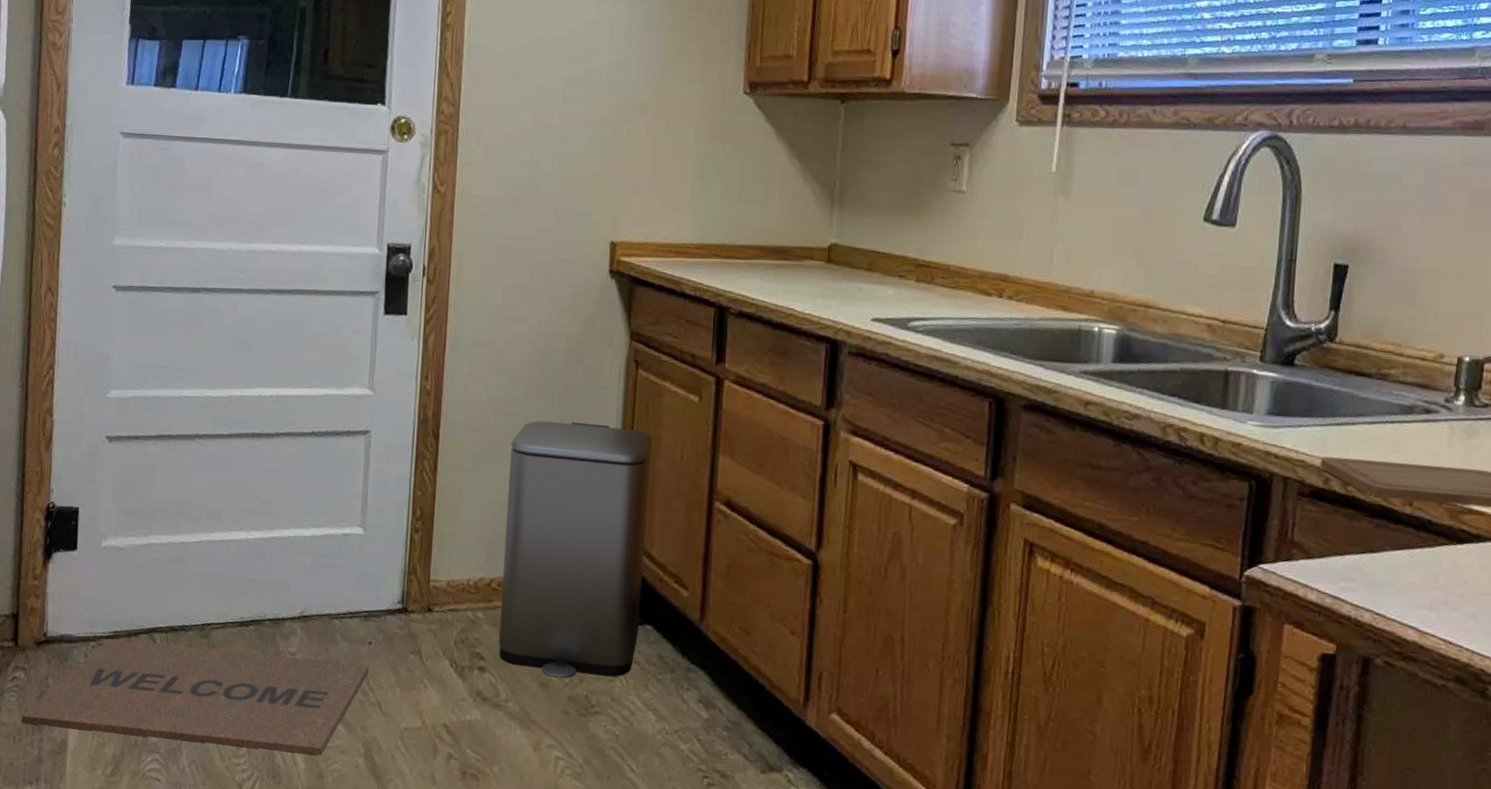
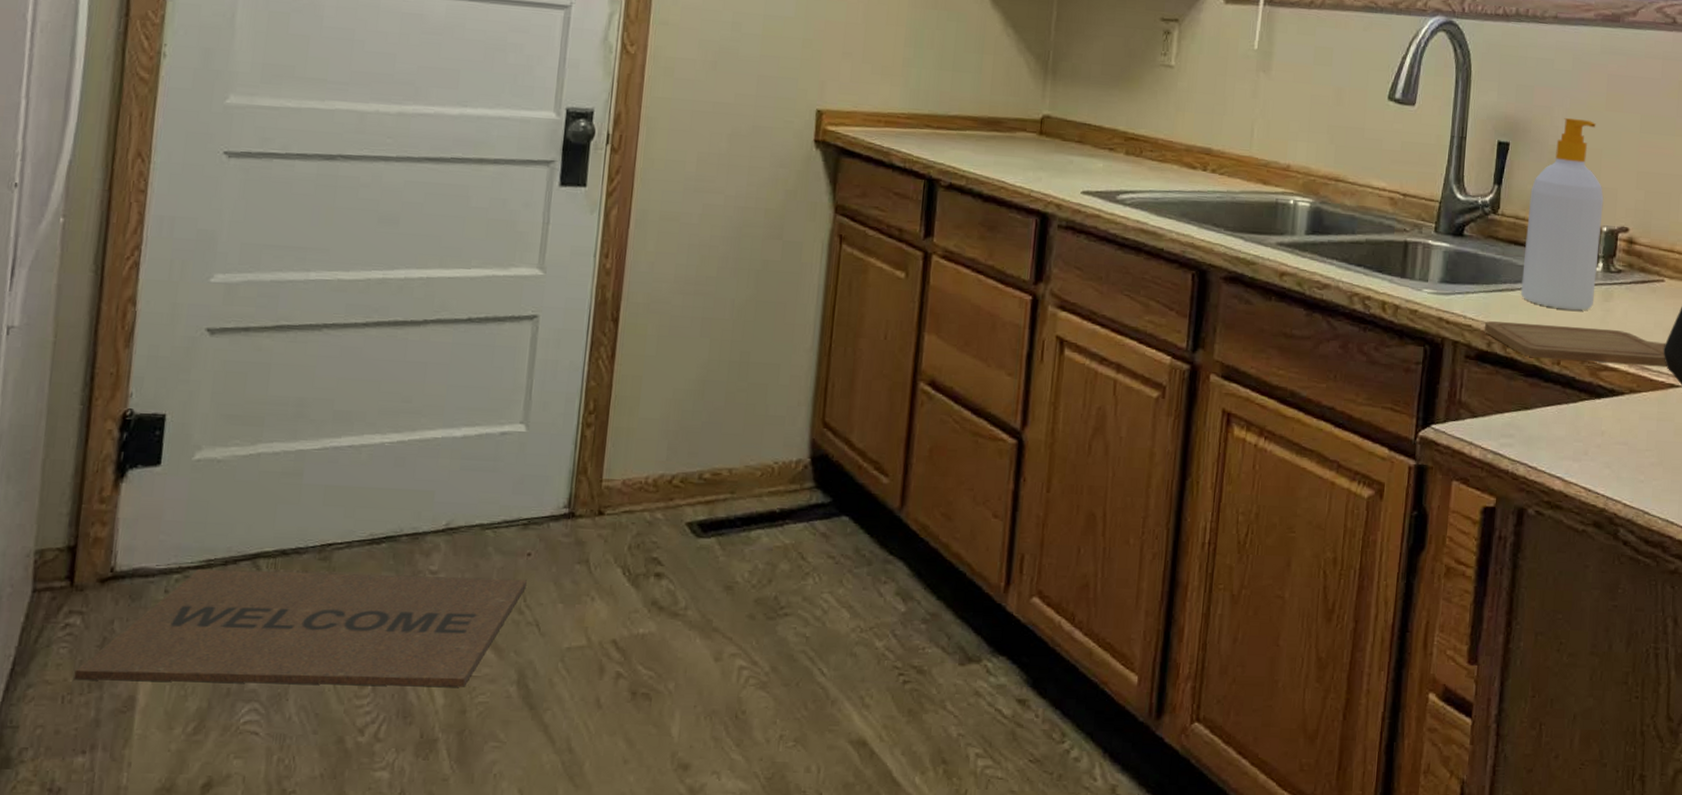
pedal bin: present [498,421,652,679] -> none [678,300,855,580]
soap bottle: none [1364,236,1466,448] -> present [1521,117,1604,311]

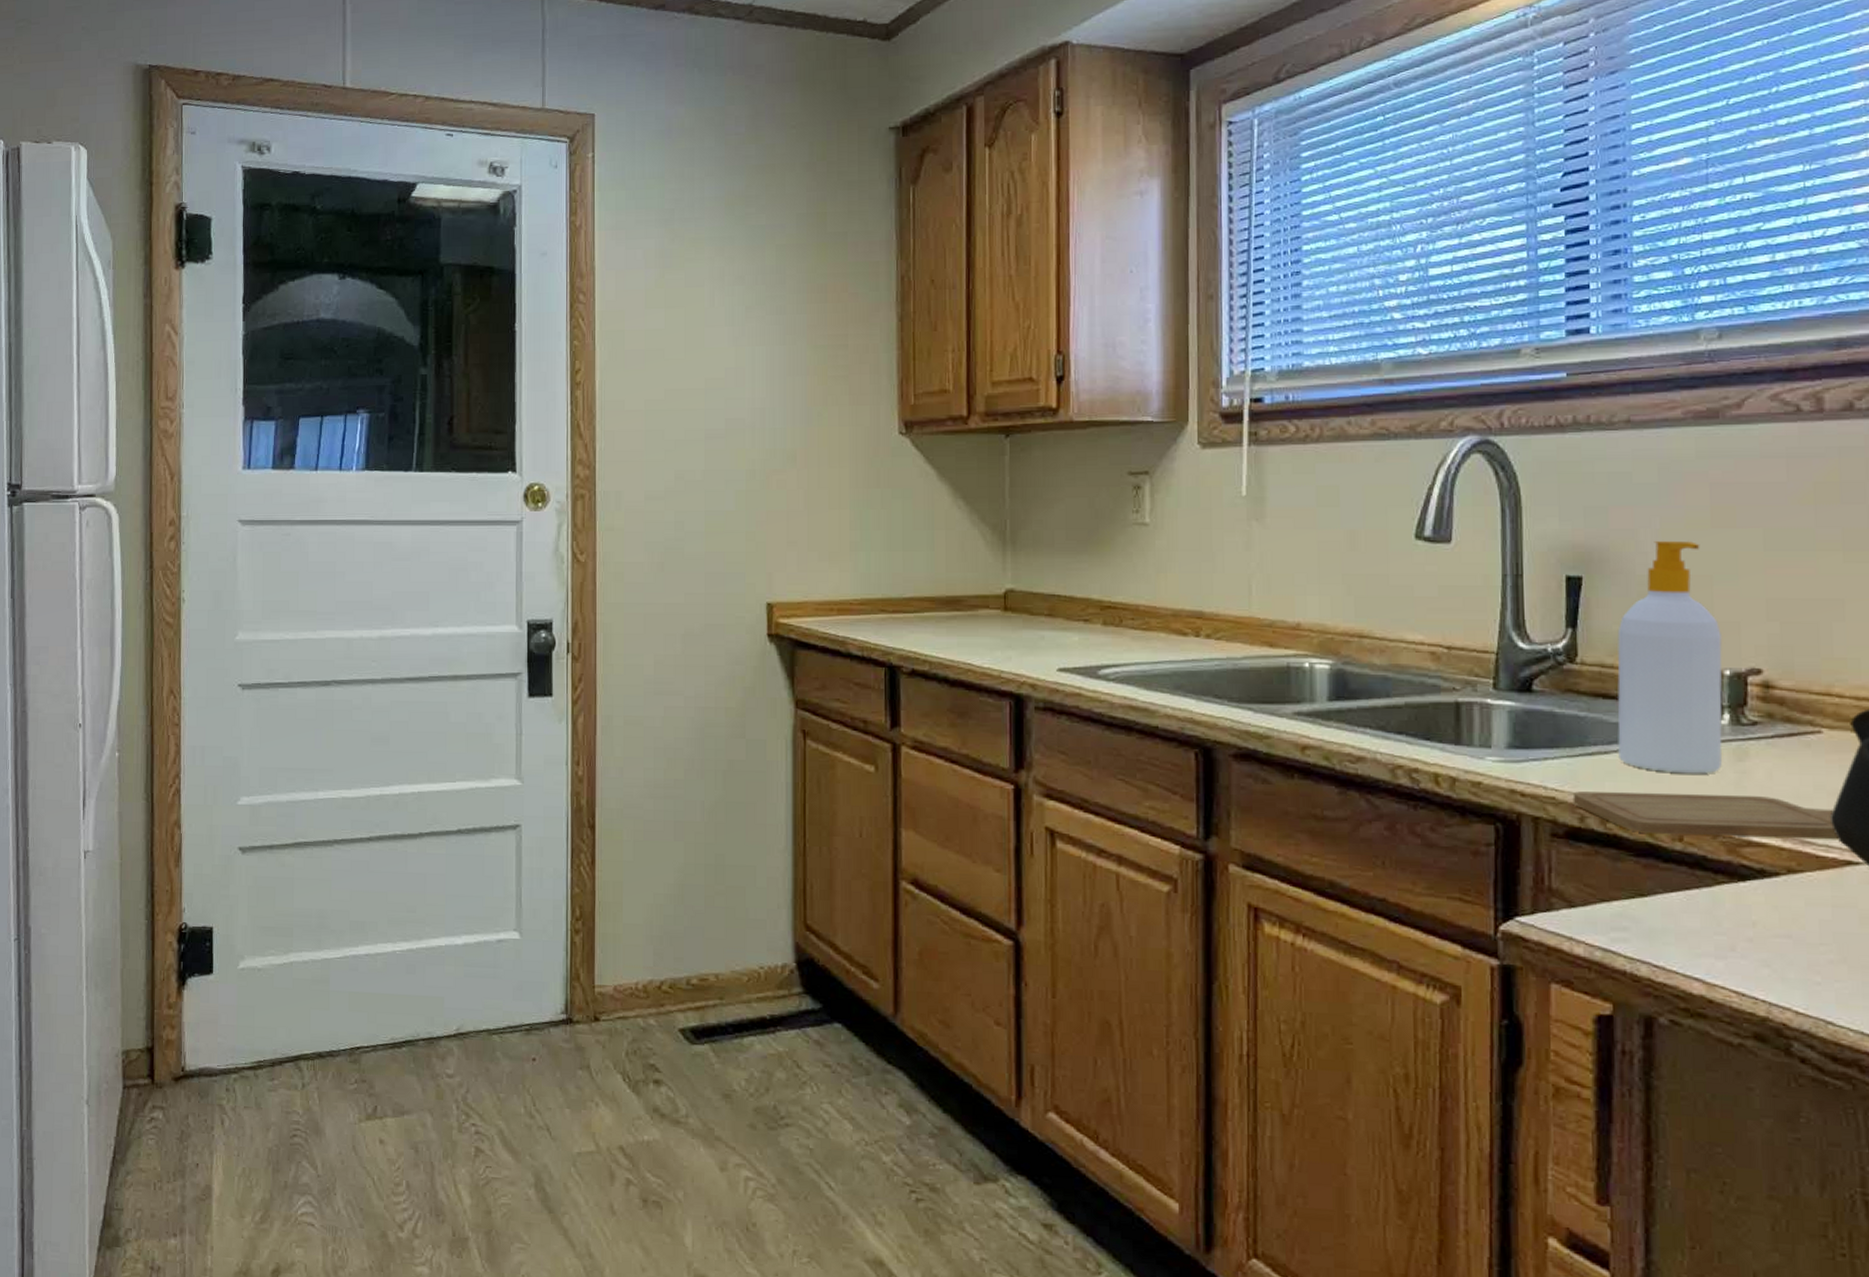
doormat: present [74,568,527,687] -> none [161,1069,534,1188]

